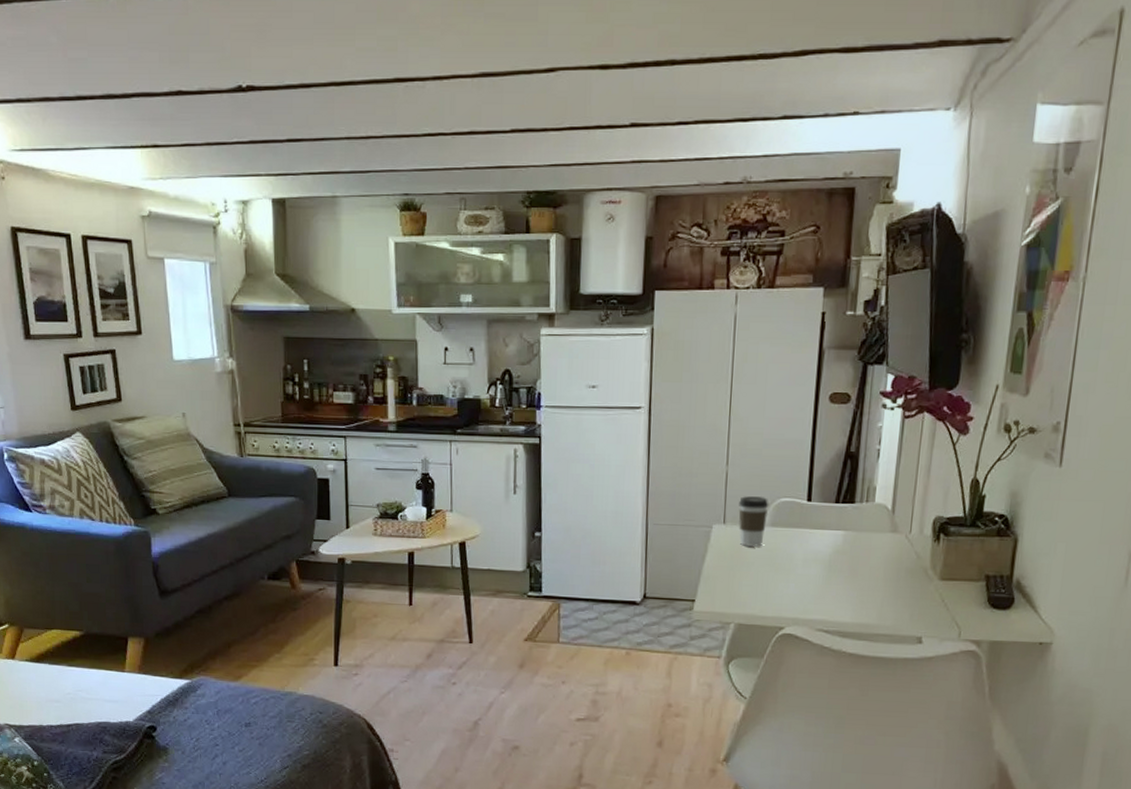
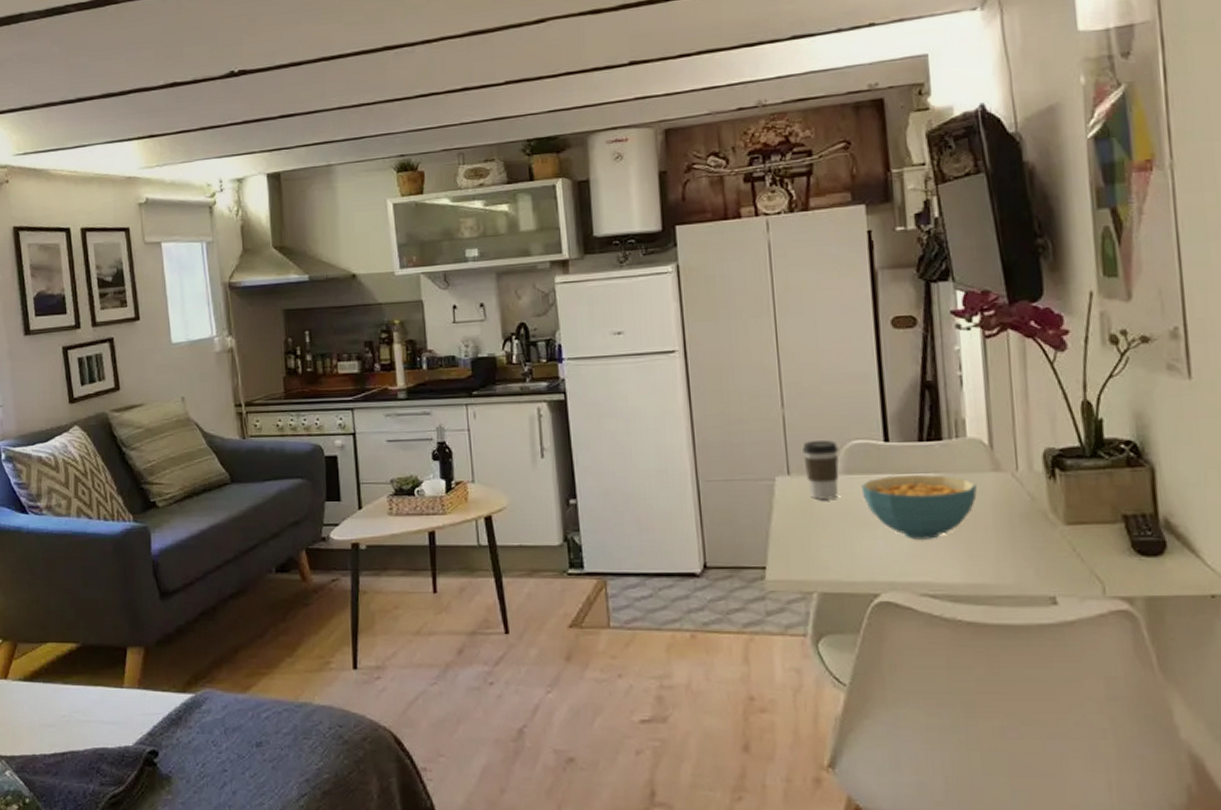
cereal bowl: none [782,530,876,585] -> present [861,473,977,540]

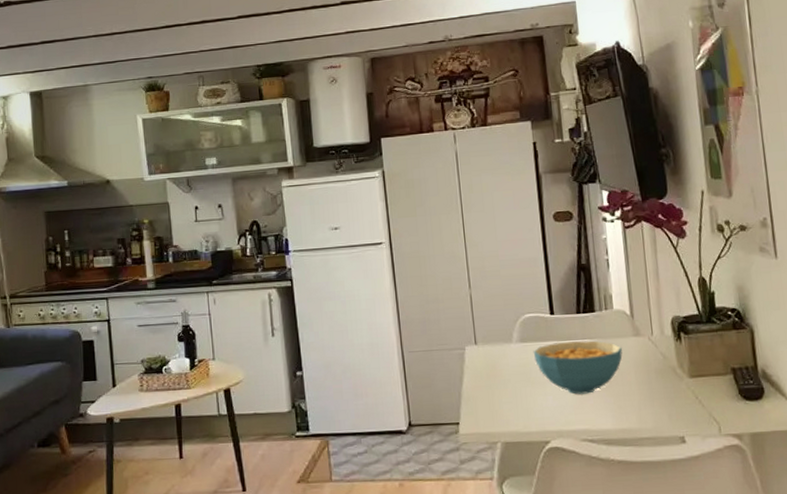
coffee cup: present [803,440,839,499] -> none [486,315,516,364]

